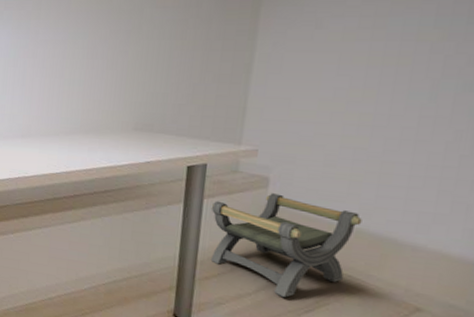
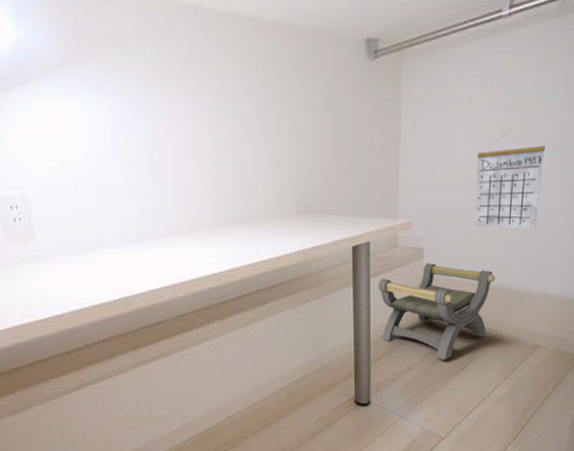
calendar: none [337,63,450,175] -> present [474,130,545,230]

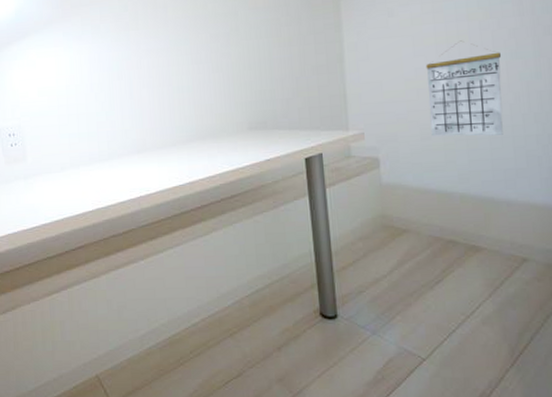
stool: present [377,263,495,361] -> none [334,172,463,274]

